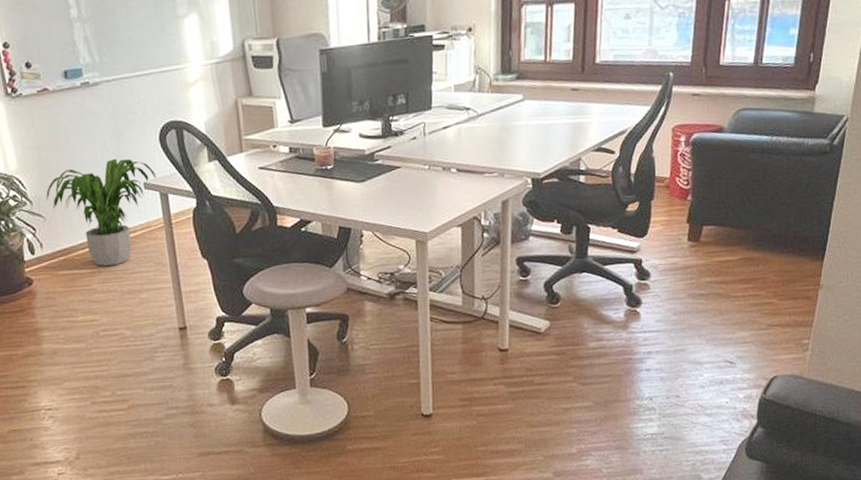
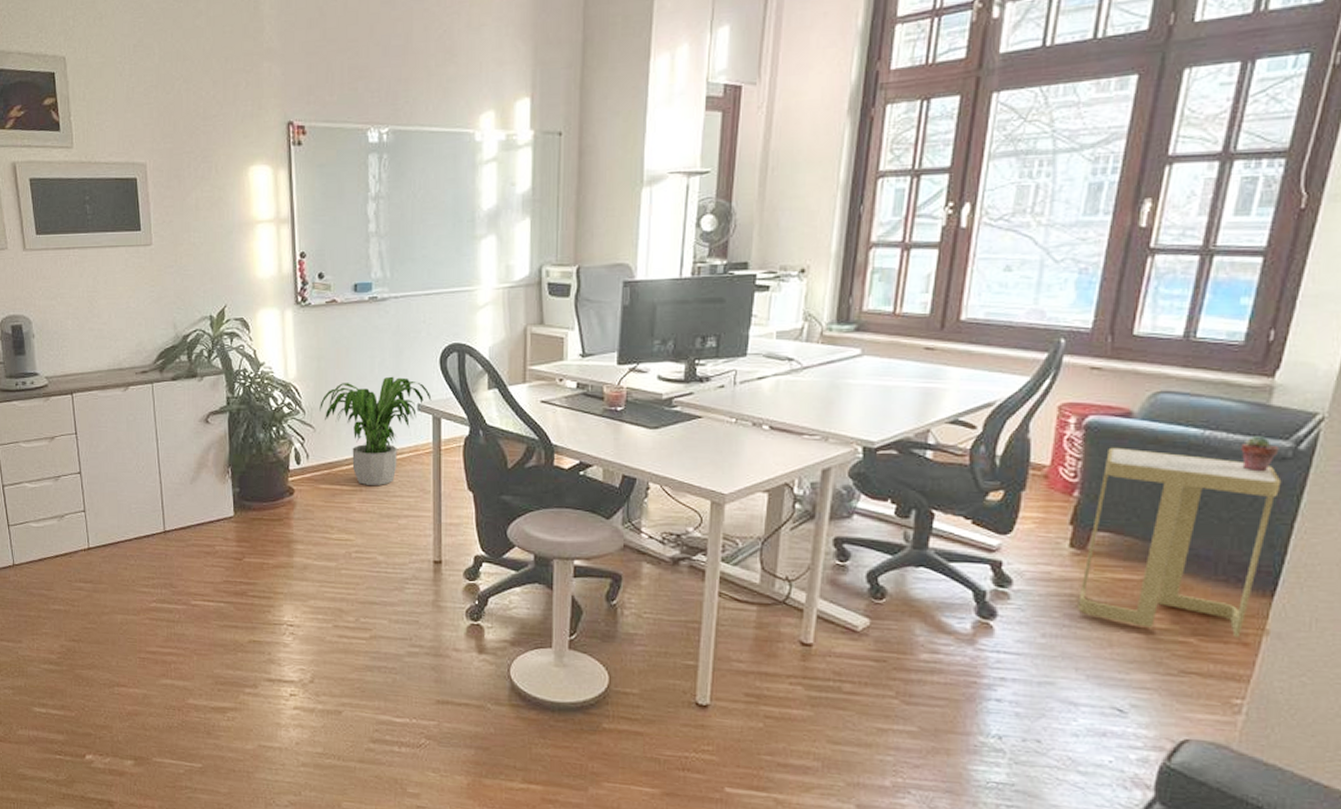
side table: none [697,157,824,296] -> present [1078,447,1282,639]
potted succulent: none [797,137,821,166] -> present [1241,436,1279,472]

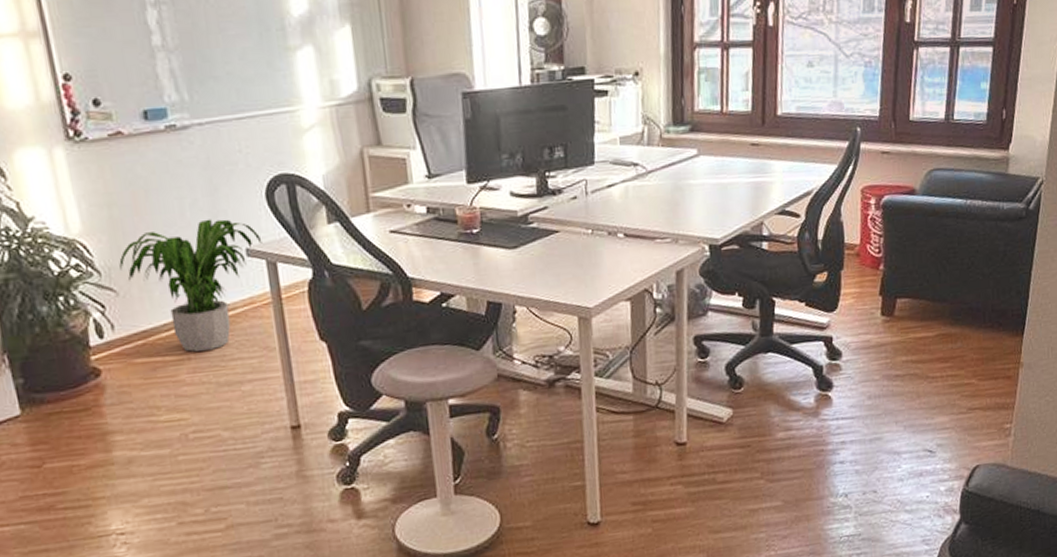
side table: present [1078,447,1282,639] -> none [892,221,1021,377]
potted succulent: present [1241,436,1279,472] -> none [992,201,1017,232]

